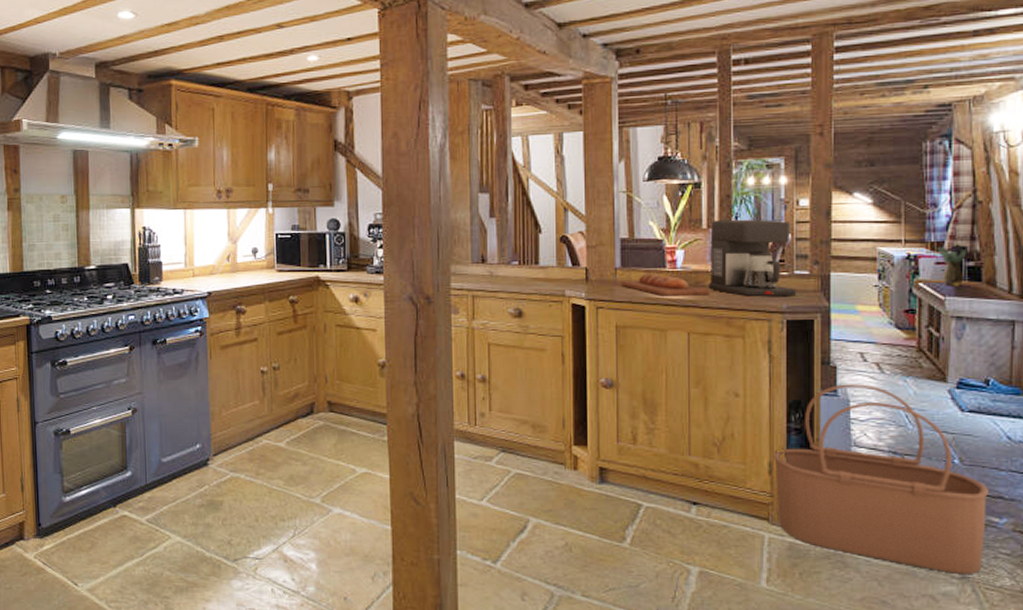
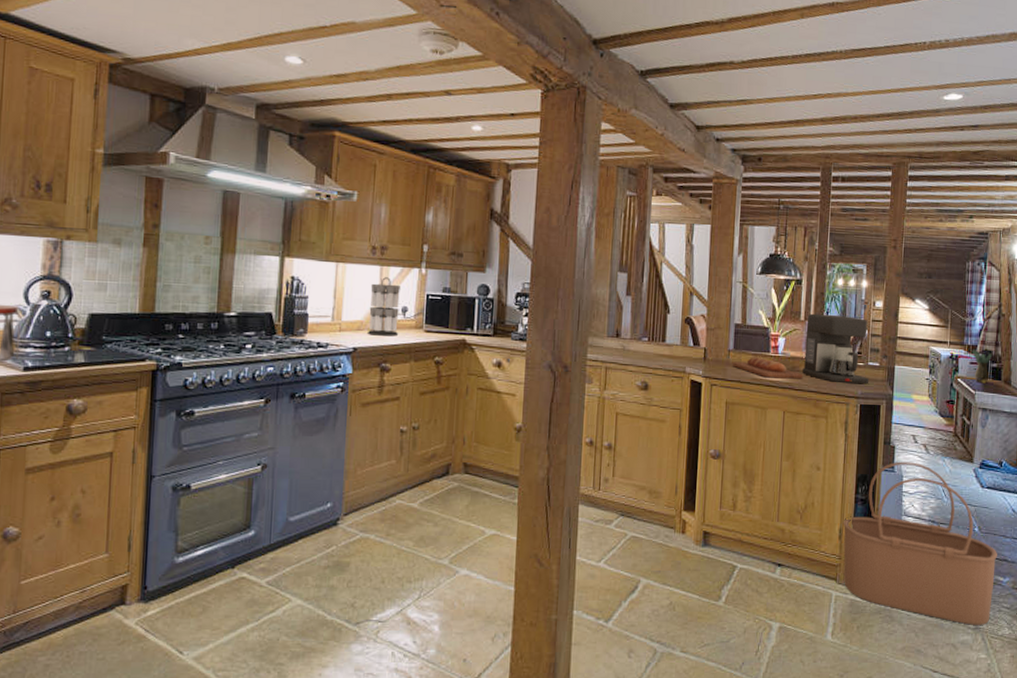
spice rack: none [219,220,250,279] -> present [368,277,400,336]

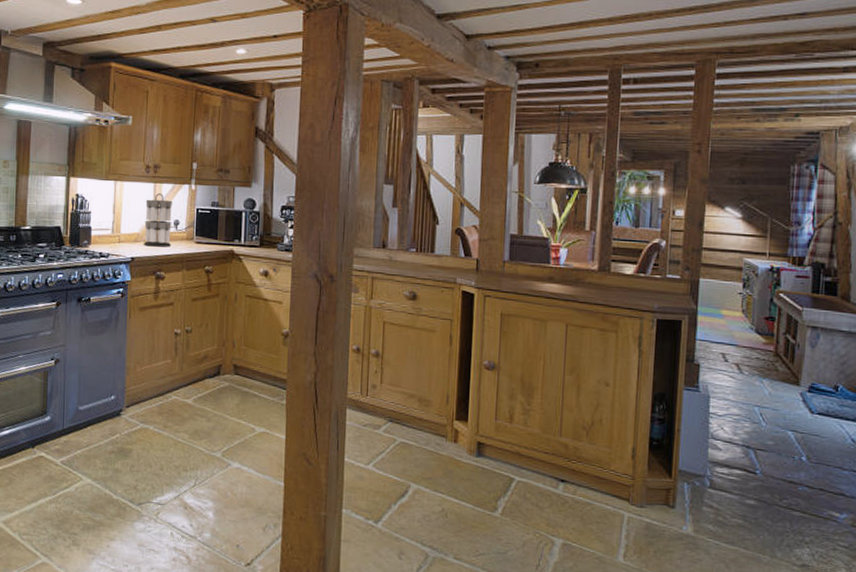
bread loaf: present [733,357,803,379] -> none [508,268,589,292]
coffee maker: present [802,313,870,385] -> none [588,223,668,298]
wicker basket: present [842,461,997,625] -> none [636,381,832,563]
vase: present [971,349,993,384] -> none [797,261,826,299]

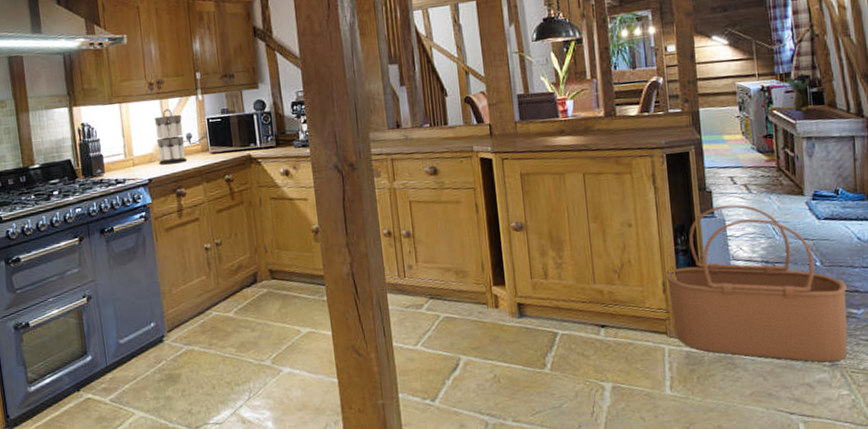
wicker basket: none [636,381,832,563] -> present [665,204,848,363]
vase: none [797,261,826,299] -> present [785,76,811,112]

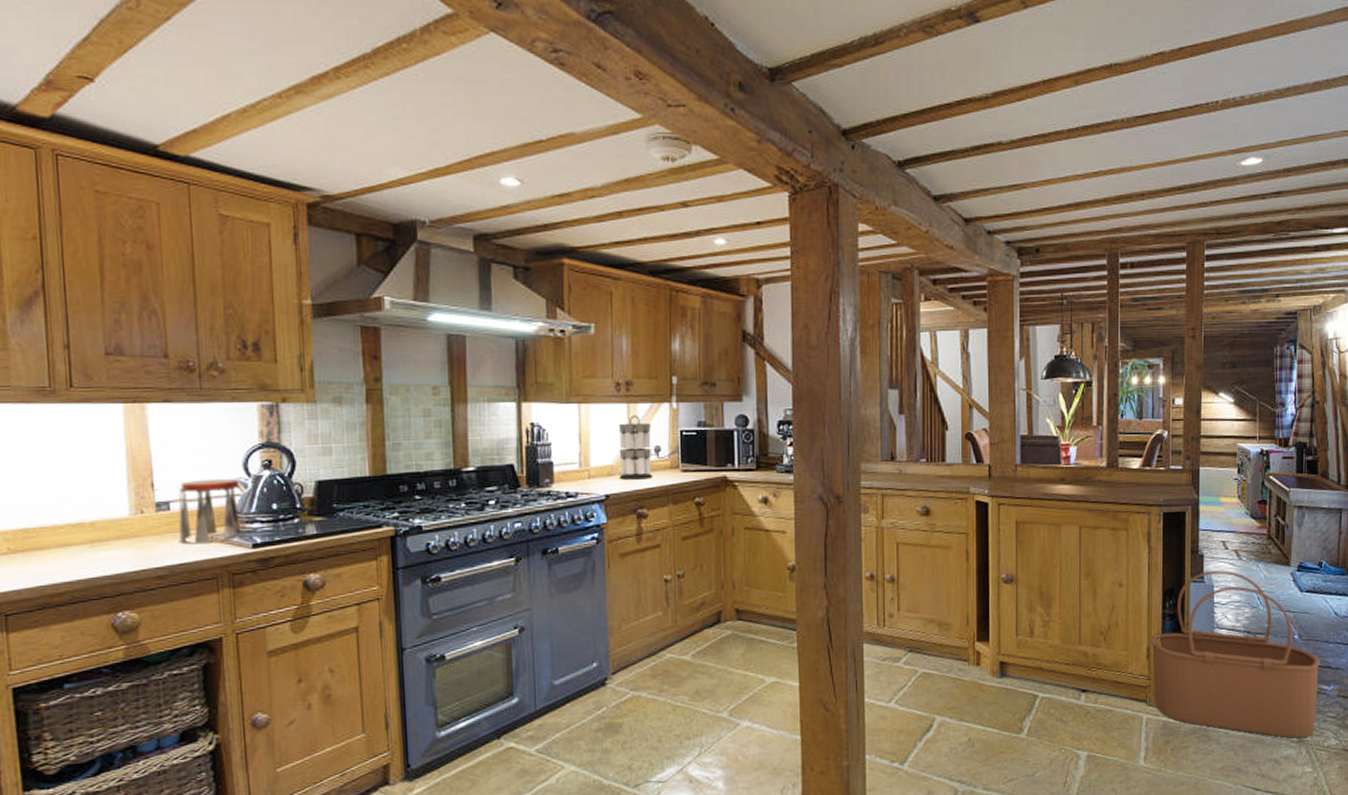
vase: present [785,76,811,112] -> none [1284,442,1307,479]

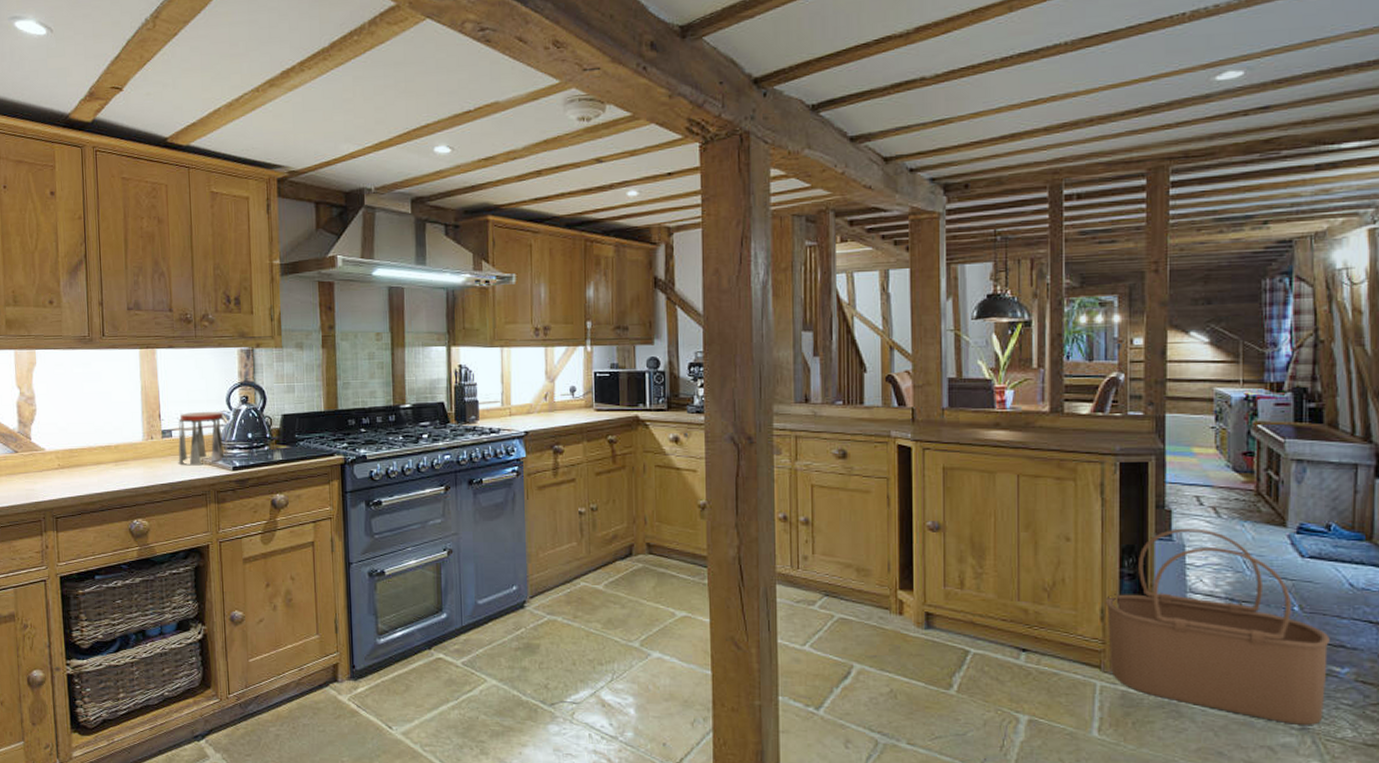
spice rack: present [618,415,652,480] -> none [536,358,568,418]

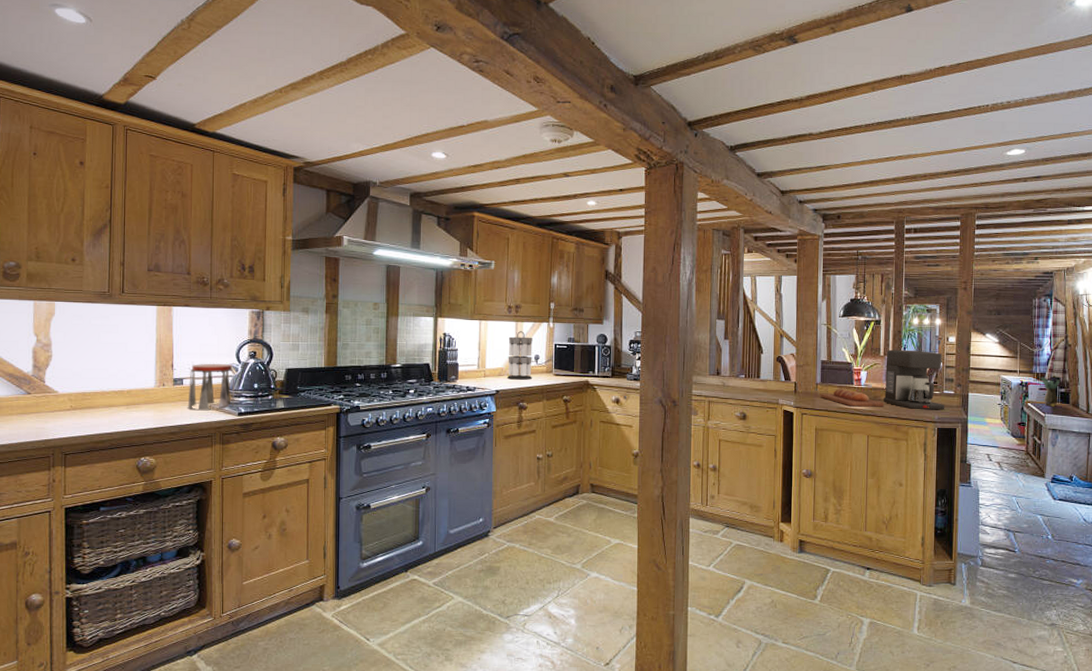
spice rack: none [536,358,568,418] -> present [507,331,533,380]
bread loaf: none [949,414,1041,437] -> present [820,389,885,407]
coffee maker: none [1039,358,1131,439] -> present [884,349,945,410]
wicker basket: present [1105,528,1330,725] -> none [924,477,1070,622]
vase: none [1276,386,1309,429] -> present [1040,376,1061,407]

